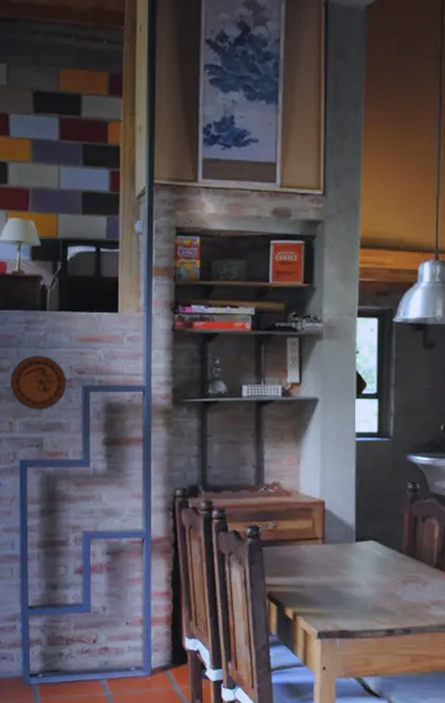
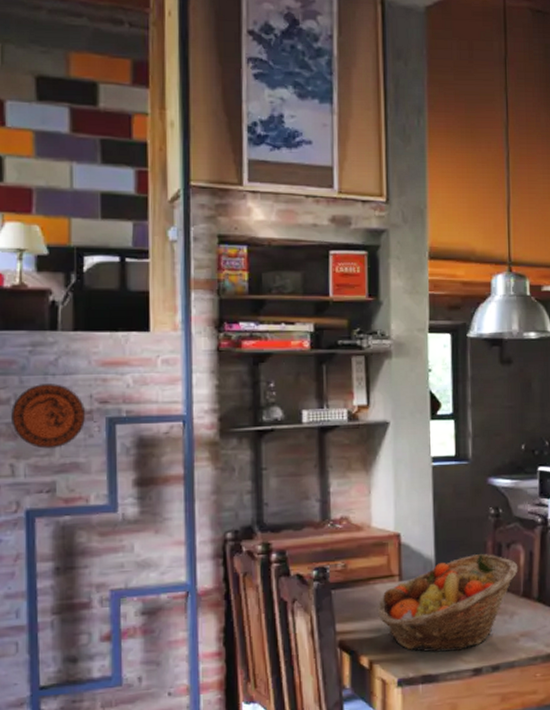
fruit basket: none [301,524,432,613] -> present [377,553,518,652]

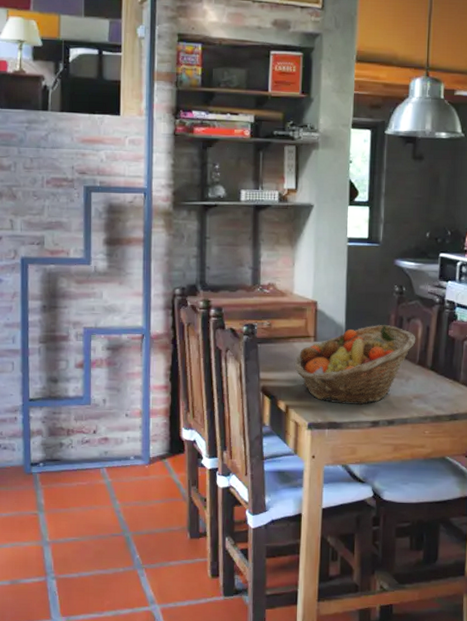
decorative plate: present [11,384,86,450] -> none [12,155,69,210]

